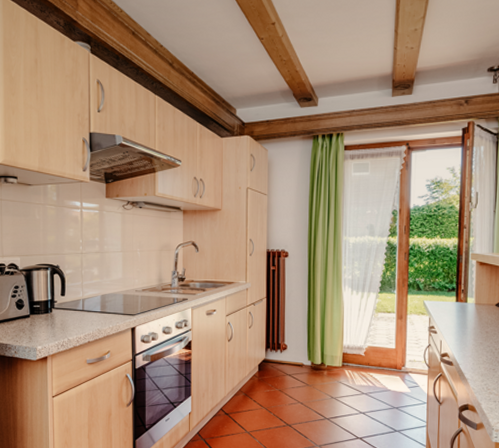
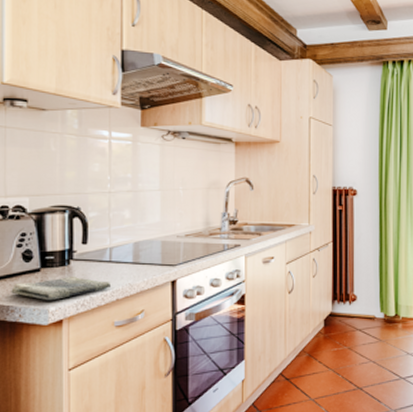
dish towel: none [8,321,84,341] -> present [11,276,112,301]

